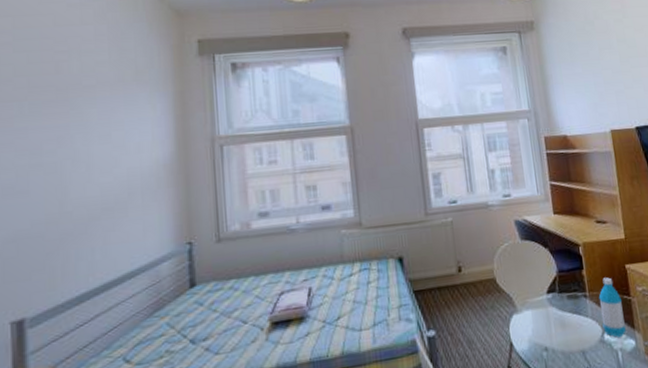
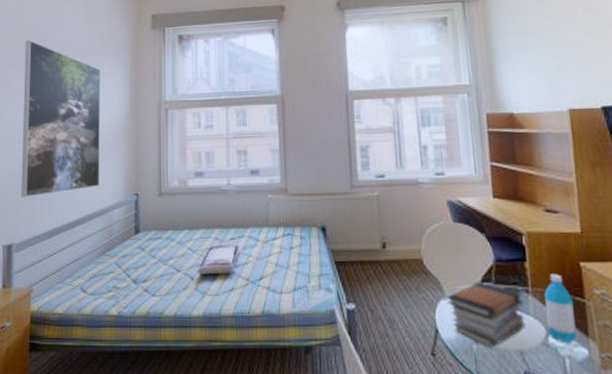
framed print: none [29,68,141,261] -> present [20,40,100,198]
book stack: none [518,292,586,352] -> present [447,281,526,347]

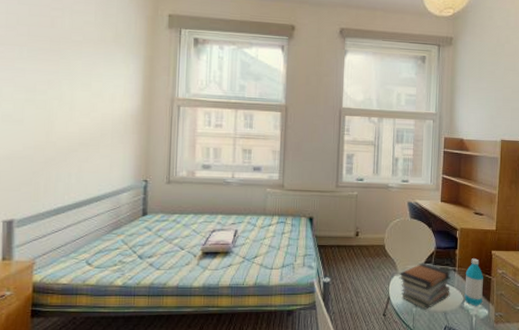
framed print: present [20,40,100,198] -> none [23,20,113,176]

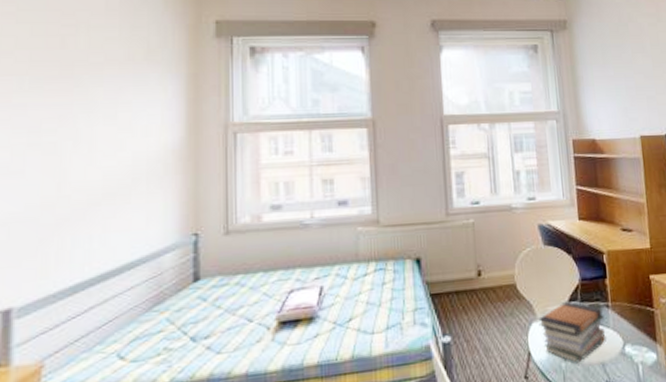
water bottle: present [464,258,484,306] -> none [621,287,648,350]

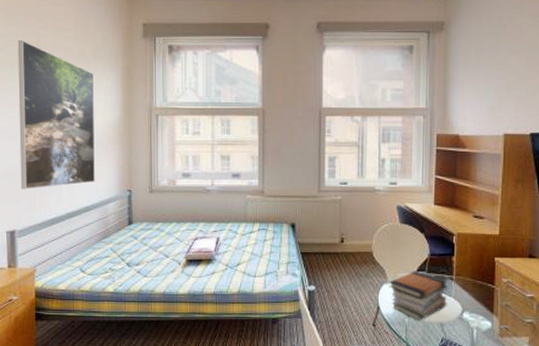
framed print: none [25,42,145,246] -> present [17,40,95,189]

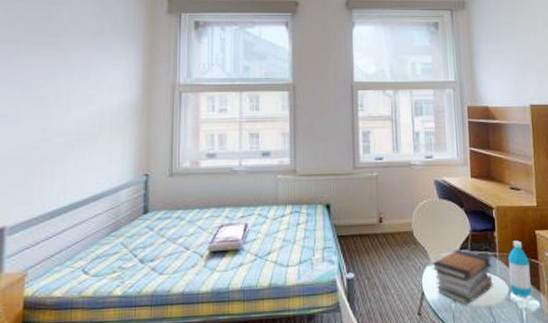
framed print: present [17,40,95,189] -> none [16,16,111,178]
water bottle: none [463,266,486,317] -> present [507,241,532,297]

